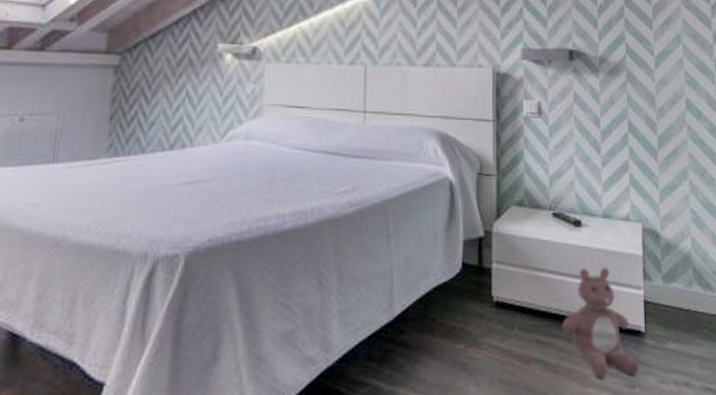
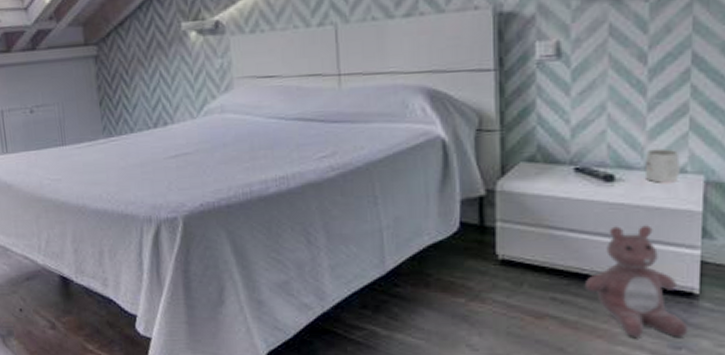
mug: none [602,199,626,229] -> present [644,148,680,183]

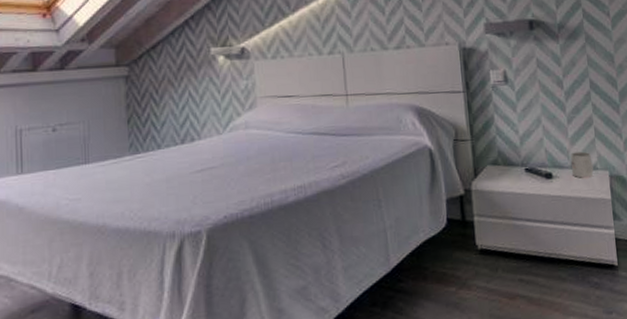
stuffed animal: present [584,225,689,337] -> none [541,212,615,308]

